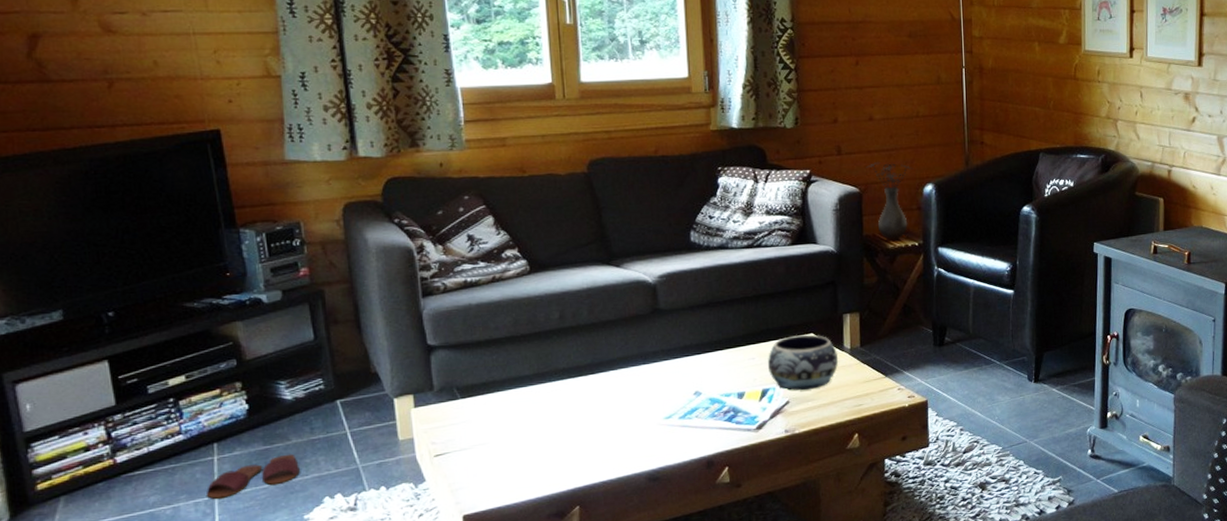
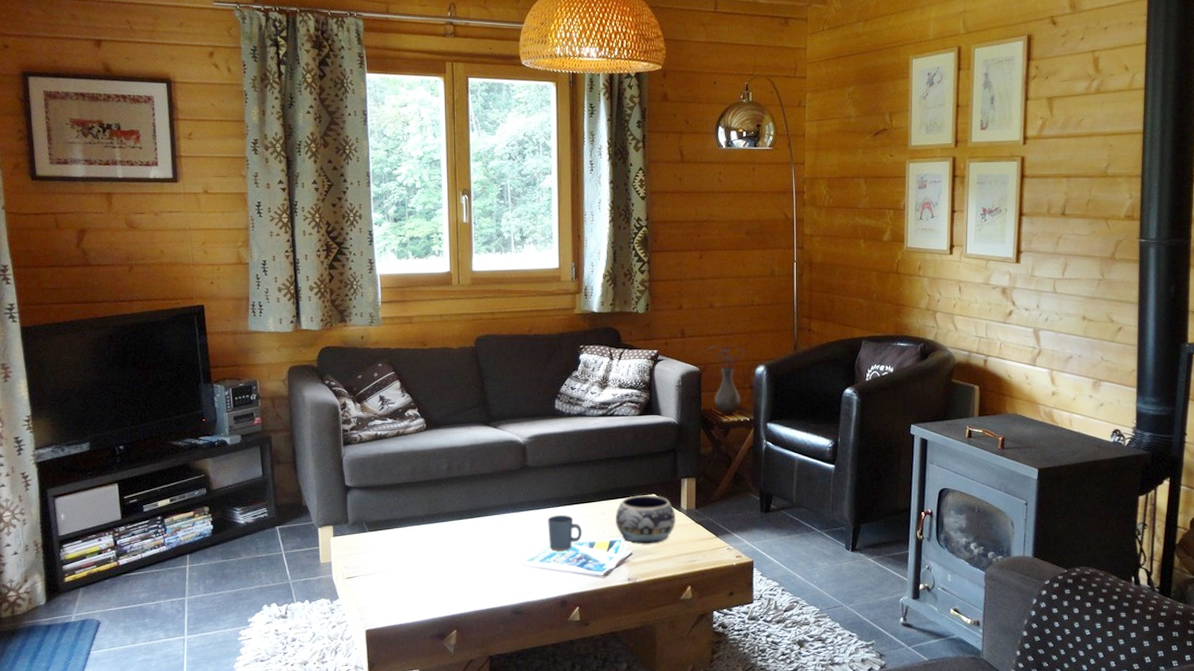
slippers: present [207,454,300,499] -> none [180,568,247,599]
mug: none [687,363,729,405] -> present [548,515,583,551]

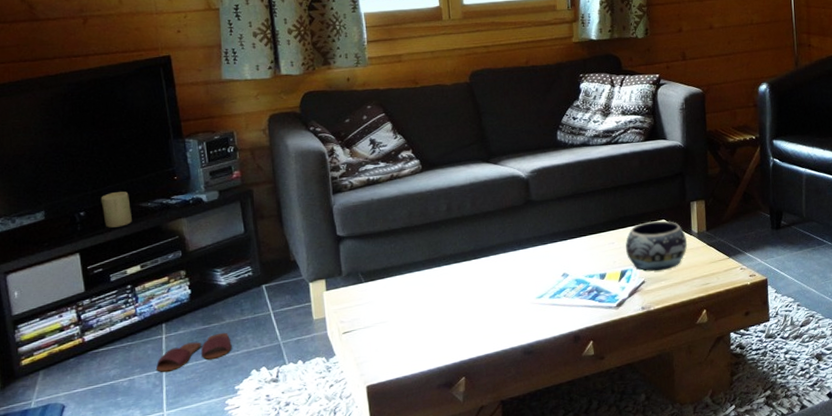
candle: none [138,429,164,462] -> present [100,191,132,228]
slippers: none [180,568,247,599] -> present [156,332,232,372]
mug: present [548,515,583,551] -> none [556,248,593,286]
vase: present [706,344,748,415] -> none [708,65,750,135]

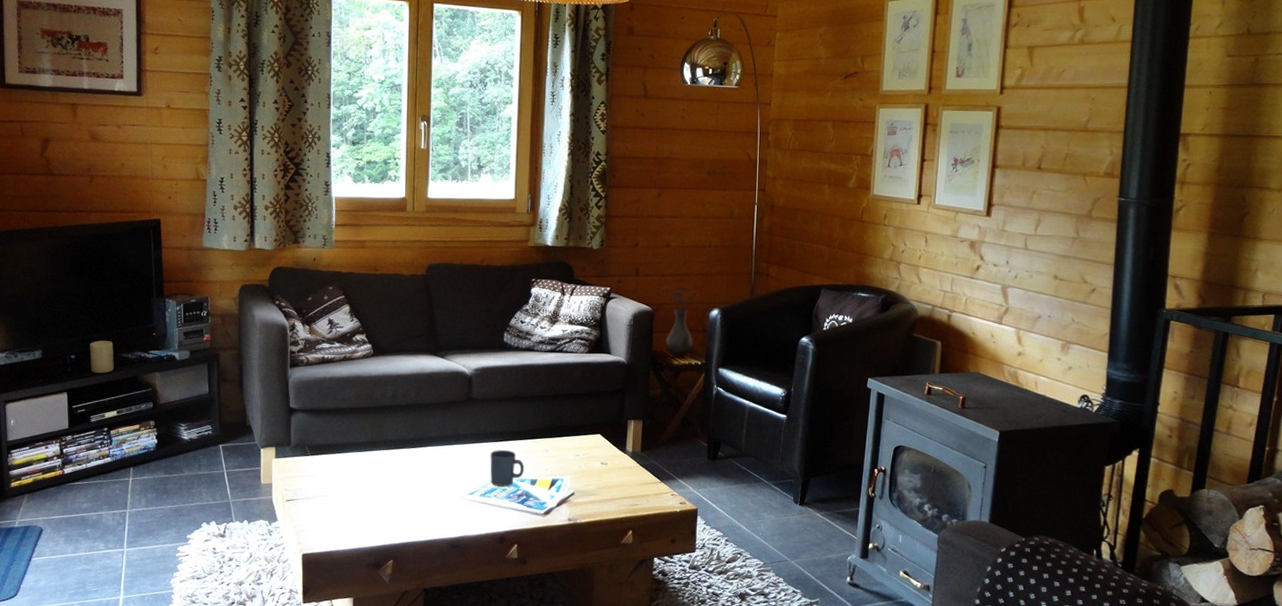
slippers: present [156,332,232,372] -> none [122,483,188,512]
mug: none [556,248,593,286] -> present [490,450,525,487]
decorative bowl: present [625,220,688,271] -> none [559,434,621,484]
vase: none [708,65,750,135] -> present [660,284,703,358]

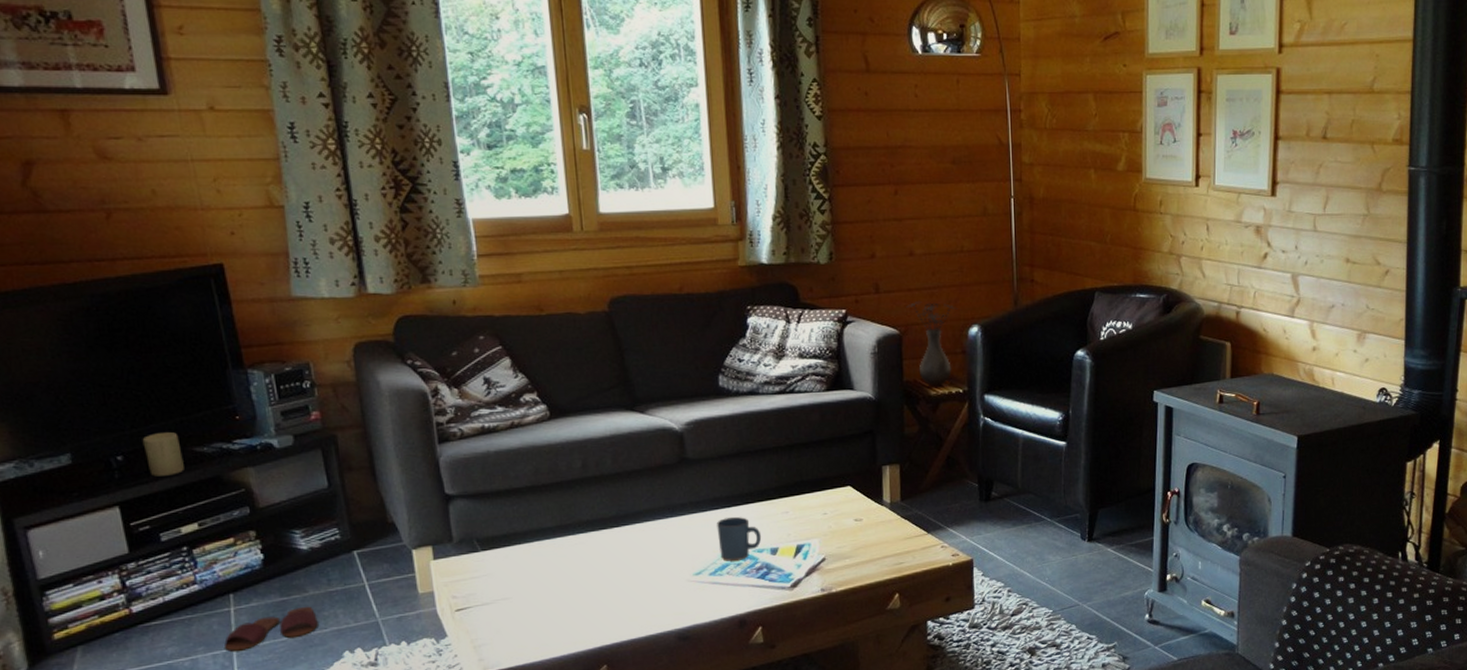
slippers: none [122,483,188,512] -> present [224,606,318,651]

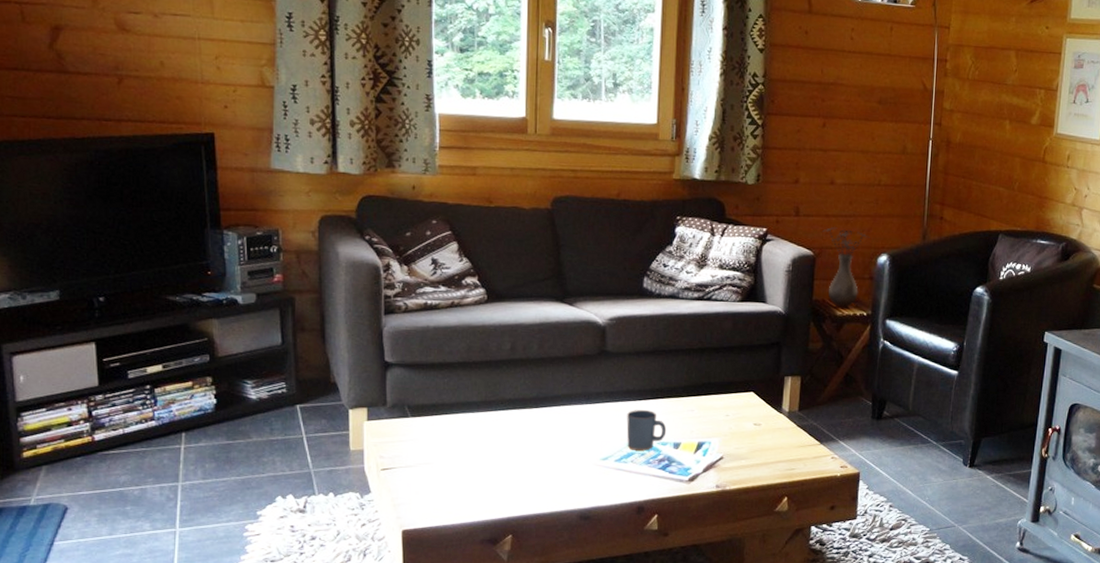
candle: present [142,431,184,477] -> none [123,279,157,319]
slippers: present [224,606,318,651] -> none [172,451,257,486]

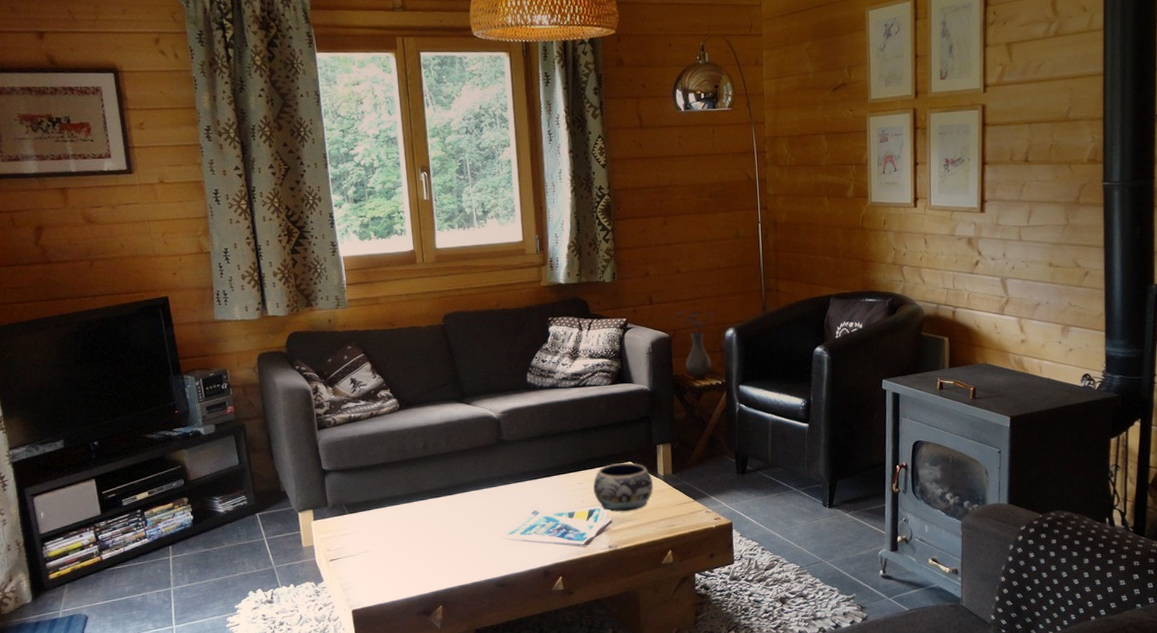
mug: present [626,410,667,451] -> none [526,487,562,523]
decorative bowl: none [706,391,776,447] -> present [593,462,654,511]

